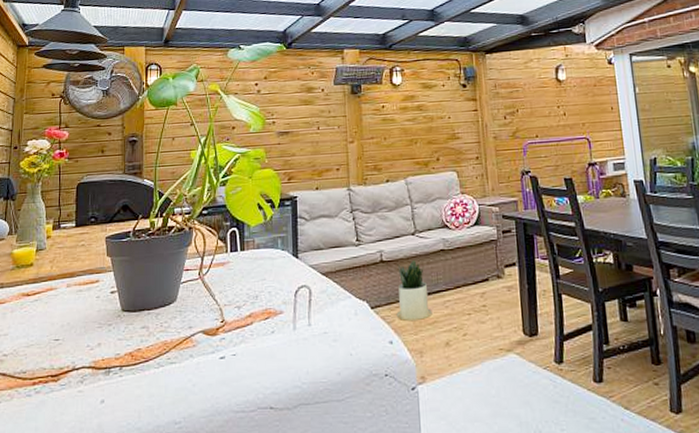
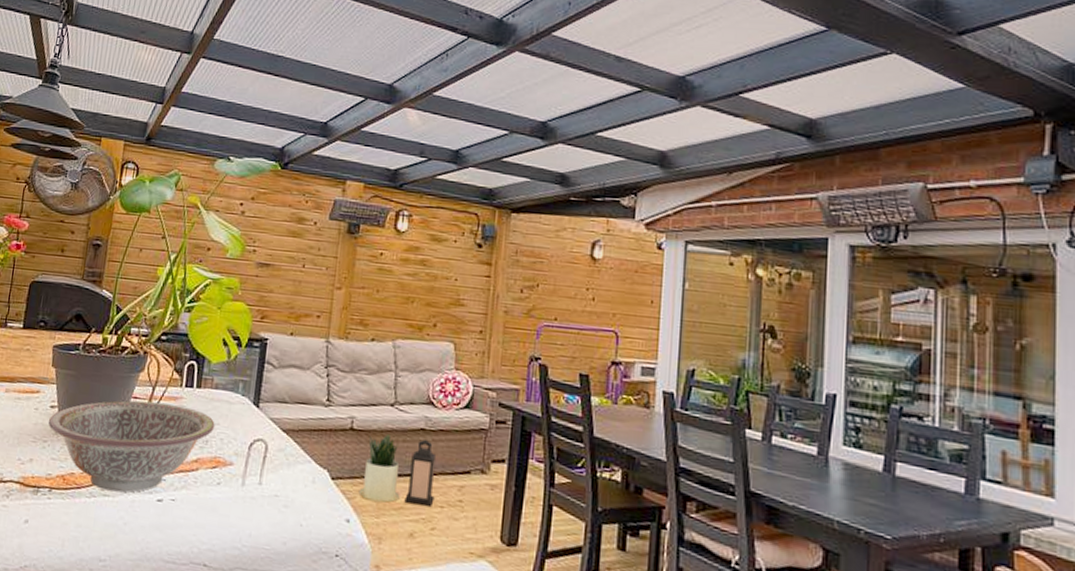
decorative bowl: none [110,269,262,358] -> present [48,400,215,493]
lantern: none [436,259,462,318] -> present [404,440,435,508]

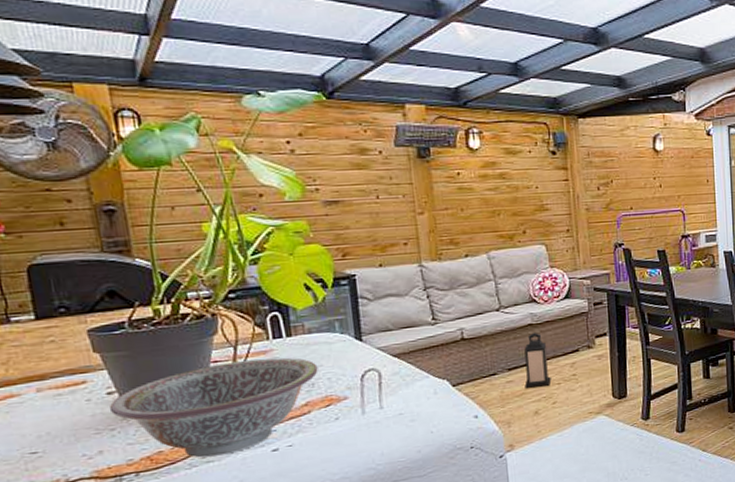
planter: present [358,433,400,504] -> none [481,335,520,396]

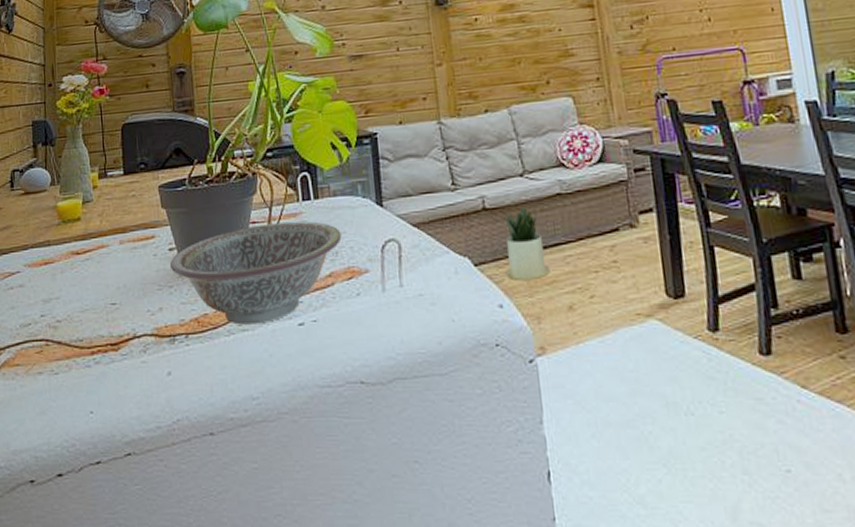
planter: none [481,335,520,396] -> present [504,206,550,282]
lantern: present [524,333,552,390] -> none [553,205,587,276]

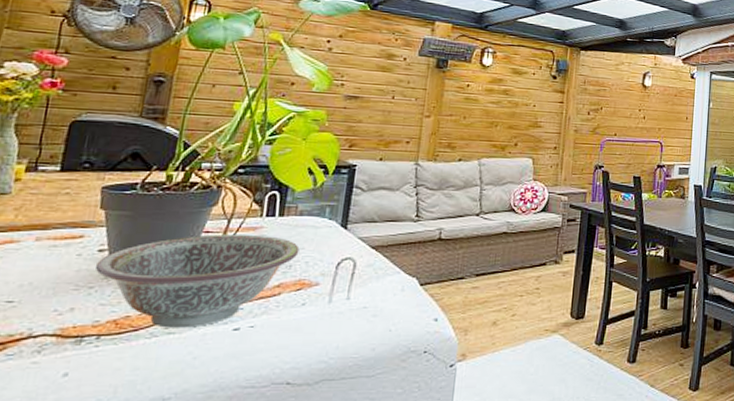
planter: present [504,206,550,282] -> none [446,239,485,300]

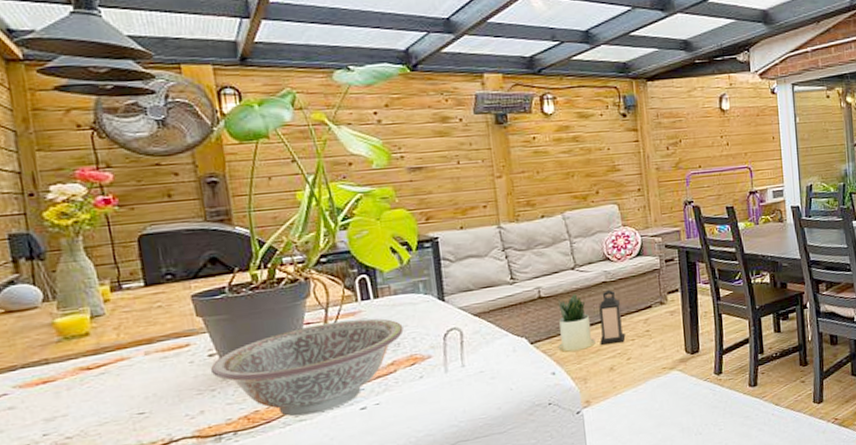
planter: none [446,239,485,300] -> present [557,293,596,353]
lantern: none [488,242,516,298] -> present [599,290,626,346]

